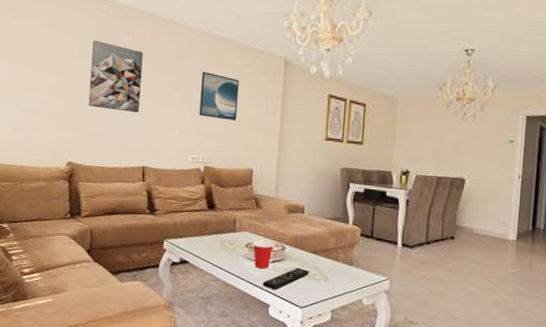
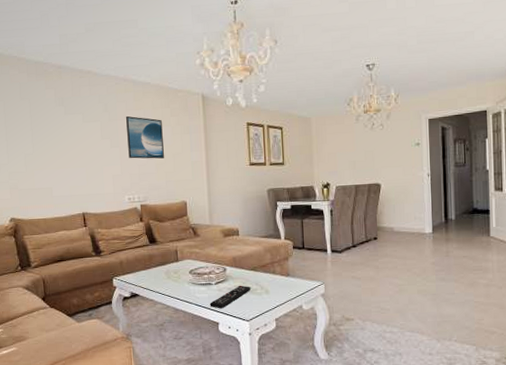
wall art: present [88,40,144,113] -> none [17,99,71,164]
cup: present [252,240,275,269] -> none [195,265,216,291]

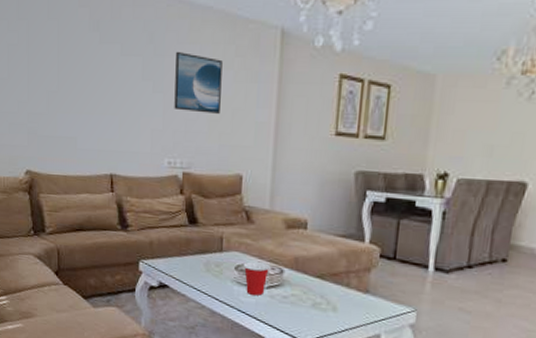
cup: none [195,265,216,291] -> present [243,261,271,296]
remote control: present [209,285,251,309] -> none [256,294,314,321]

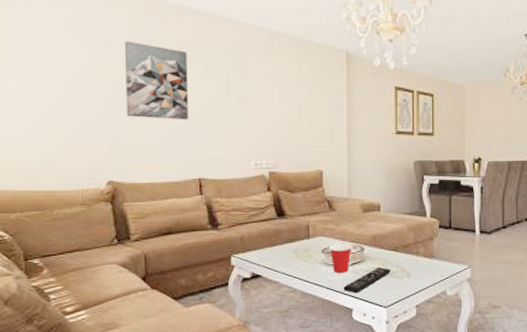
wall art: none [43,19,103,109] -> present [125,41,188,121]
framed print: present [174,51,223,114] -> none [257,69,299,120]
remote control: none [256,294,314,321] -> present [343,267,391,294]

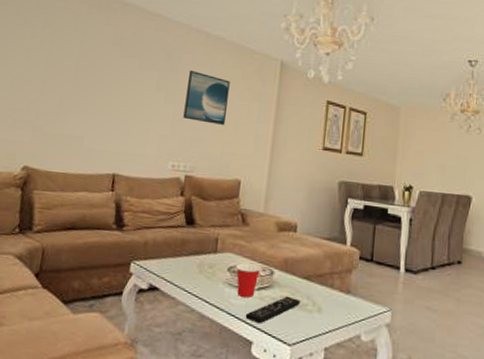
wall art: present [125,41,188,121] -> none [55,31,125,113]
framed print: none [257,69,299,120] -> present [183,70,230,125]

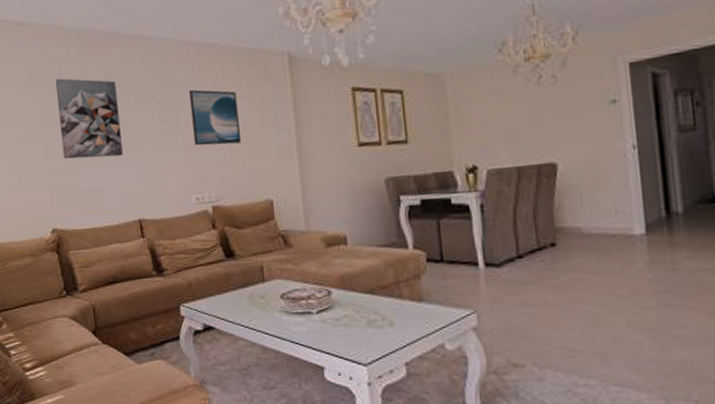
wall art: none [55,31,125,113] -> present [56,78,123,159]
cup: present [236,263,262,298] -> none [288,287,318,323]
remote control: present [245,296,301,324] -> none [310,314,368,348]

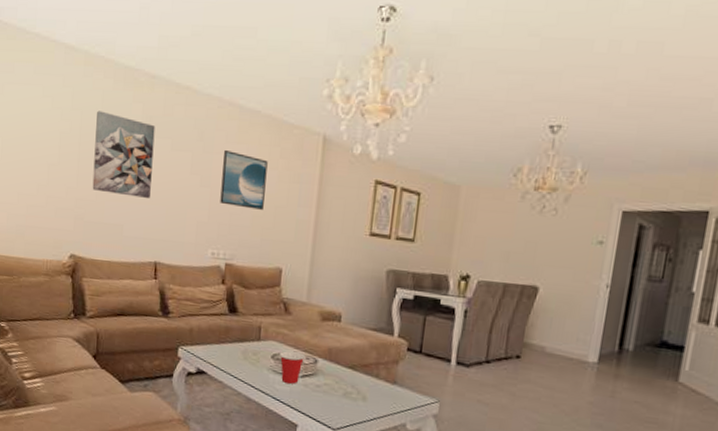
cup: none [288,287,318,323] -> present [279,351,306,384]

